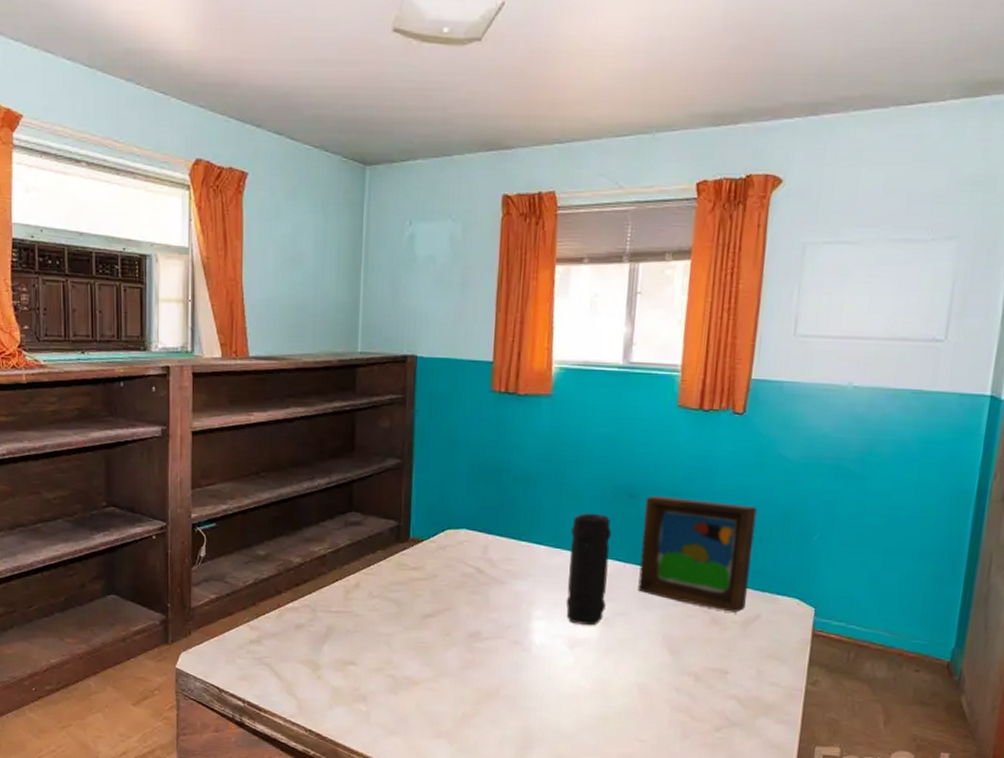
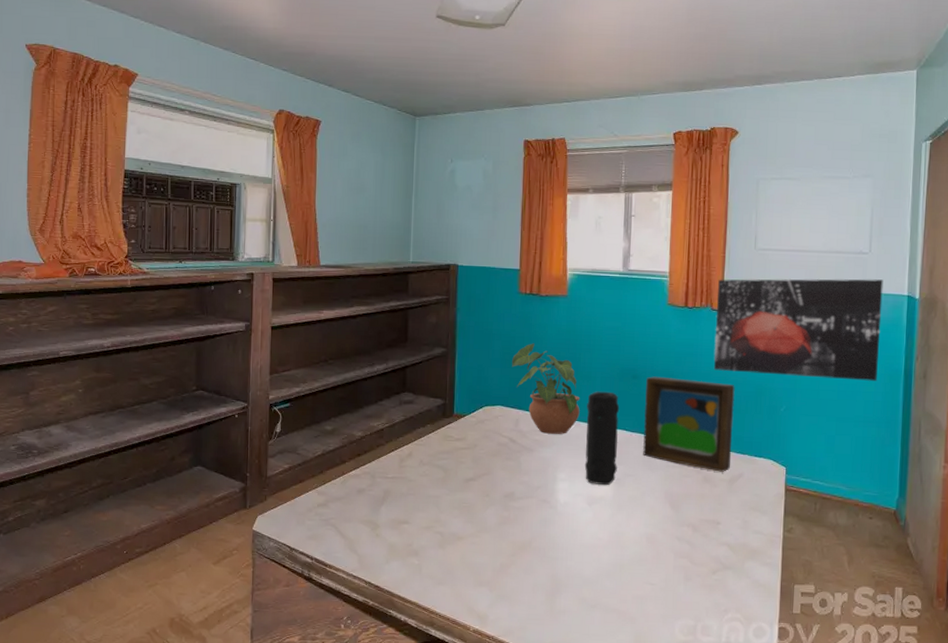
potted plant: none [481,453,564,564] -> present [512,343,580,434]
wall art: none [731,373,961,504] -> present [713,278,884,381]

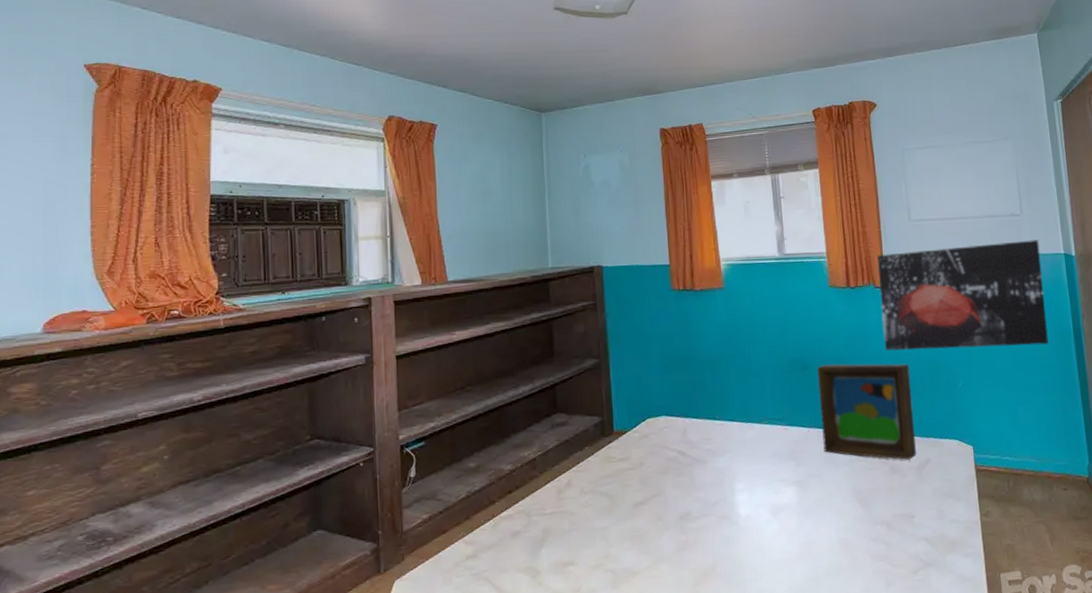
potted plant: present [512,343,580,434] -> none [672,342,752,441]
speaker: present [584,391,620,486] -> none [758,386,799,491]

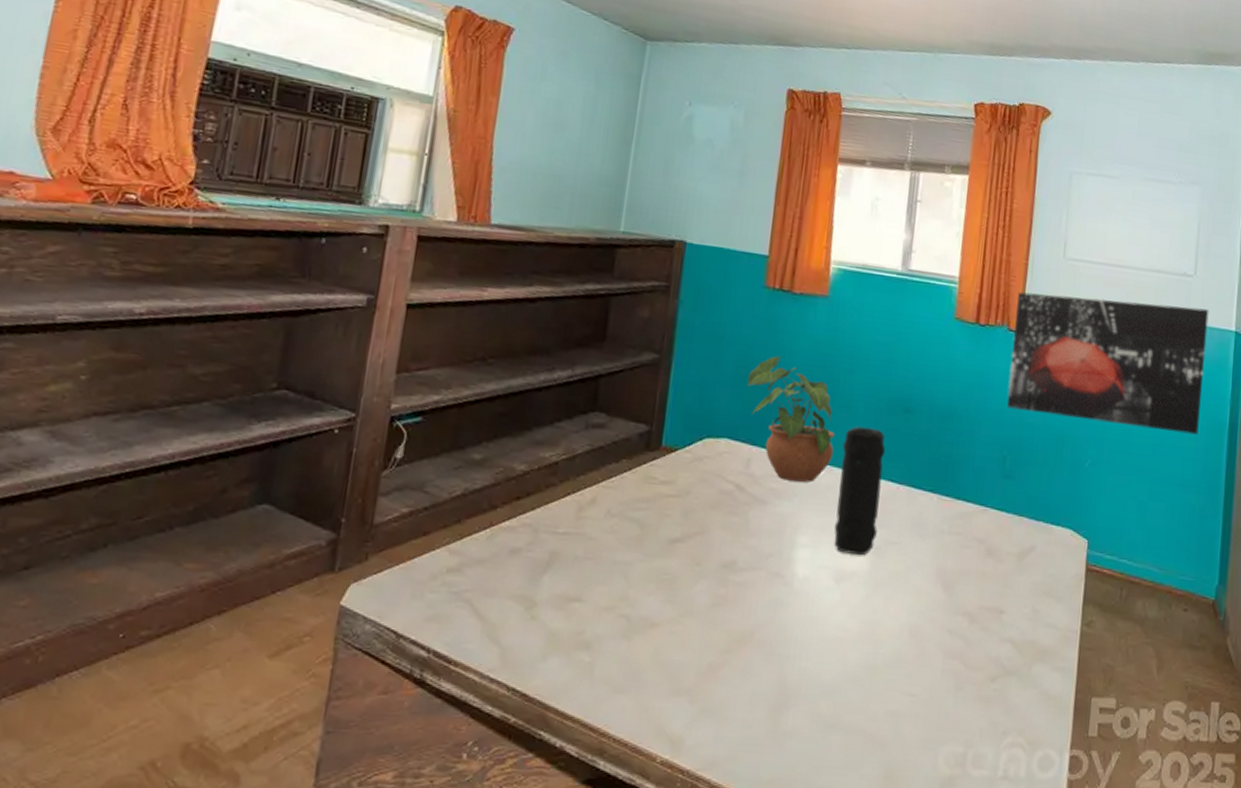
potted plant: none [672,342,752,441] -> present [747,355,835,483]
speaker: none [758,386,799,491] -> present [834,426,886,556]
picture frame: present [817,363,916,460] -> none [911,411,1032,543]

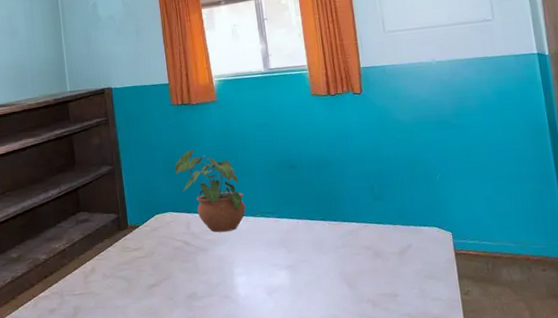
speaker: present [834,426,886,556] -> none [251,184,290,274]
wall art: present [1006,291,1209,435] -> none [355,42,524,150]

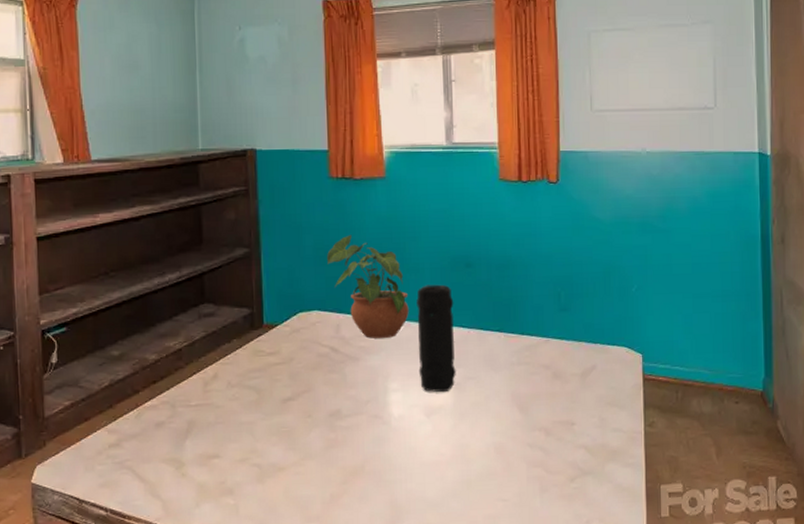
speaker: none [251,184,290,274] -> present [416,284,456,393]

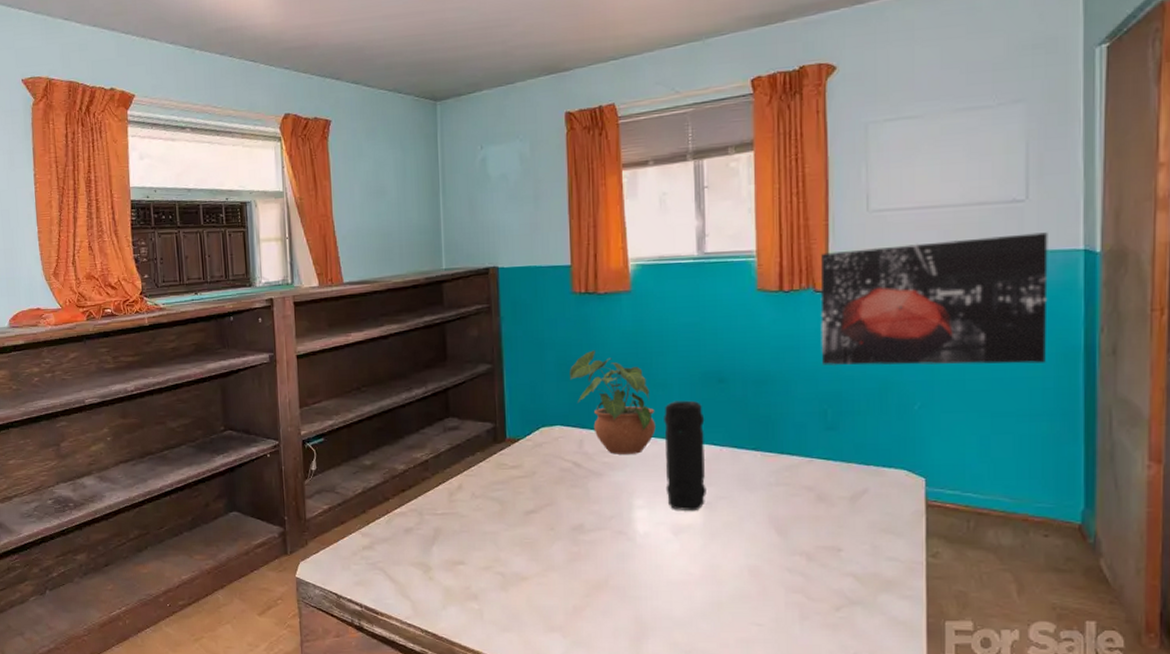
wall art: none [554,136,733,252] -> present [821,232,1048,366]

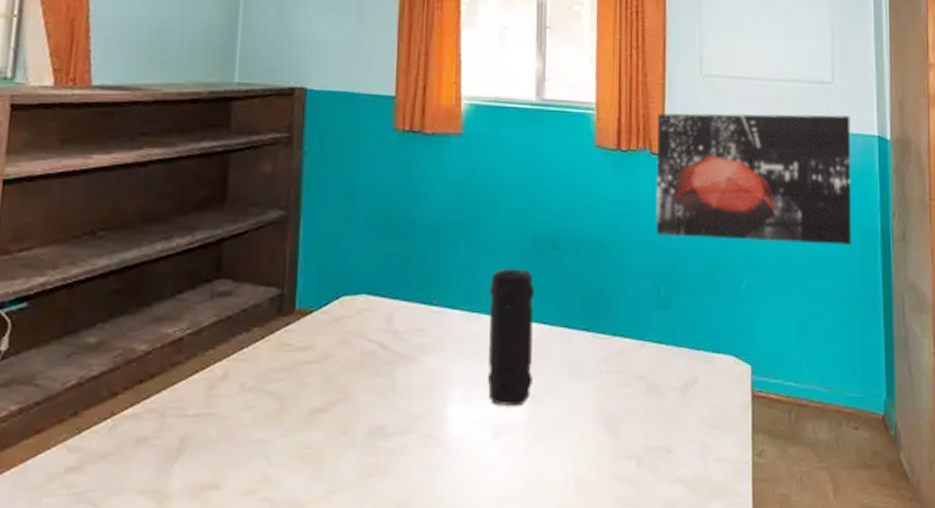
potted plant: present [570,350,656,454] -> none [383,201,481,333]

